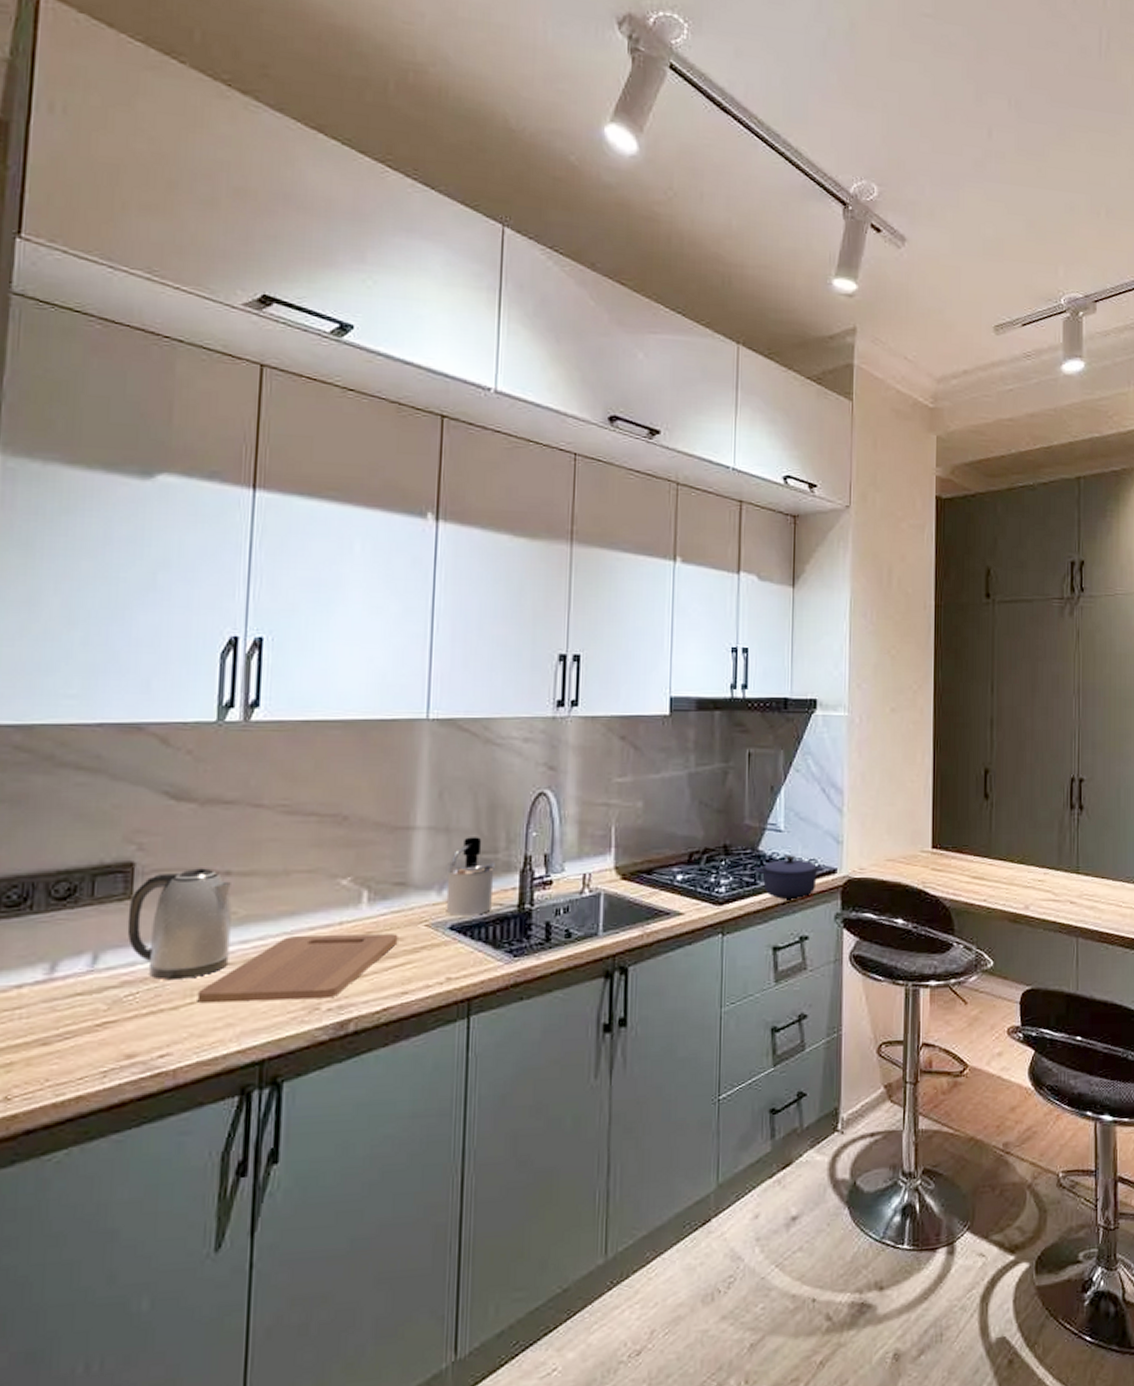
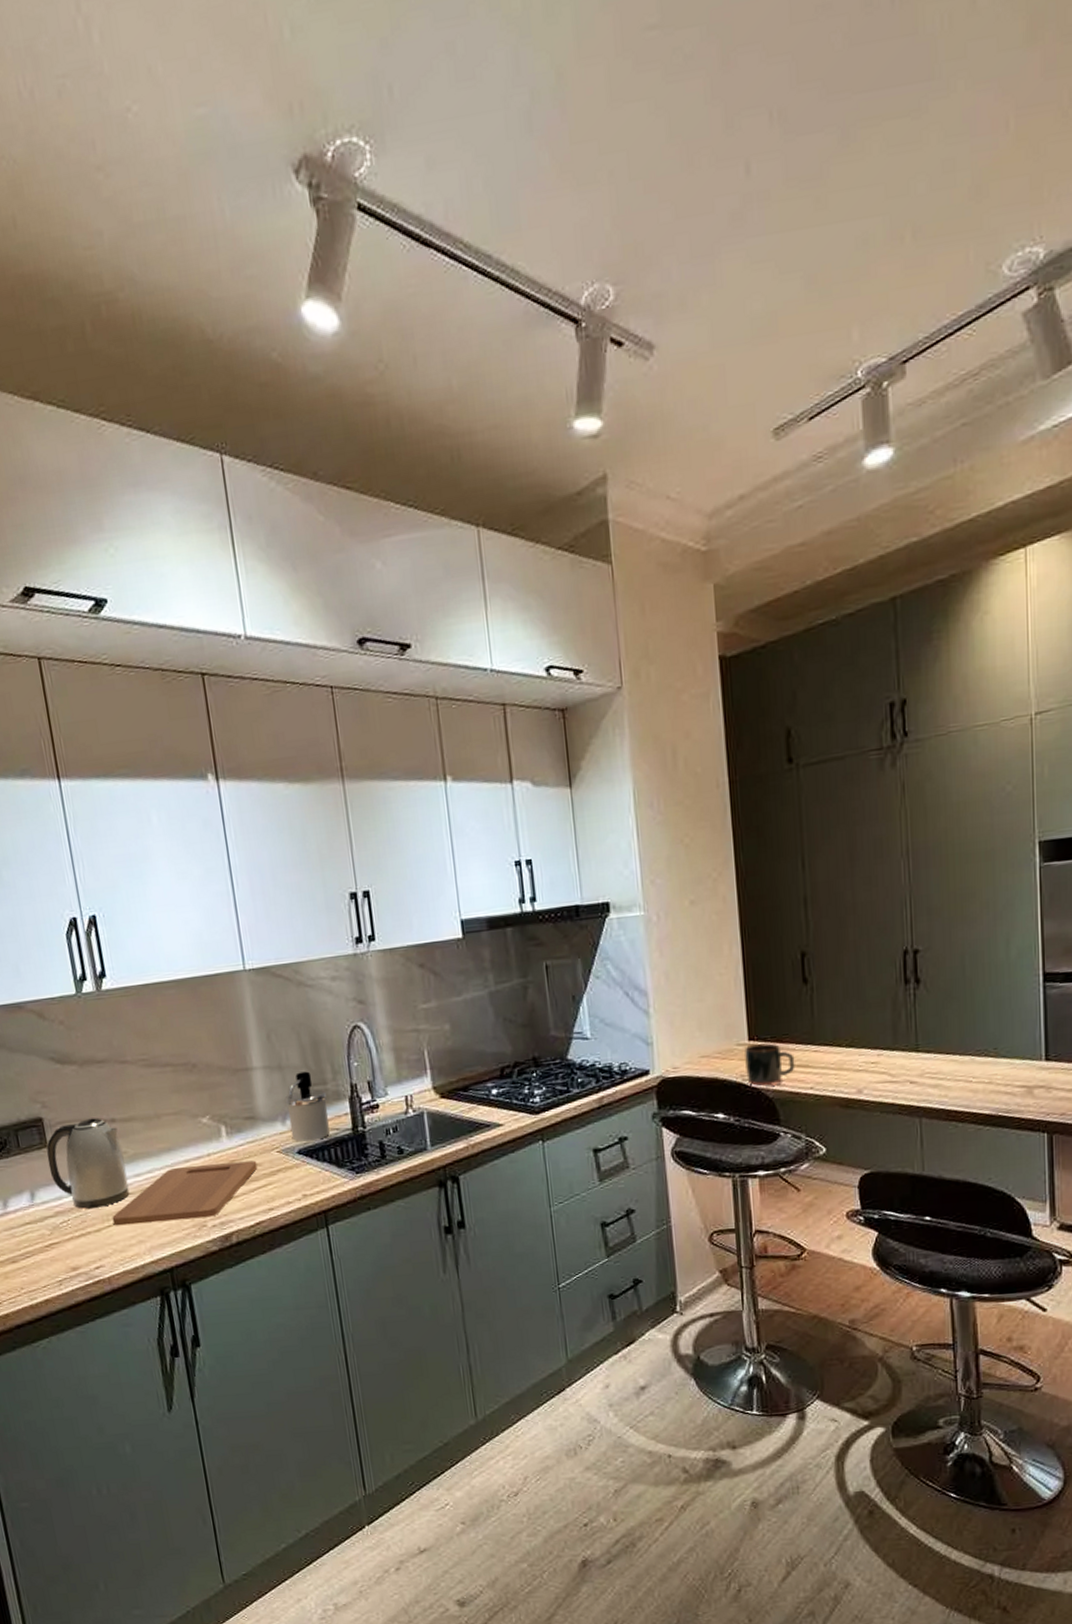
cooking pot: present [754,855,824,899] -> none [566,1060,636,1104]
mug: none [927,853,972,894] -> present [744,1043,795,1086]

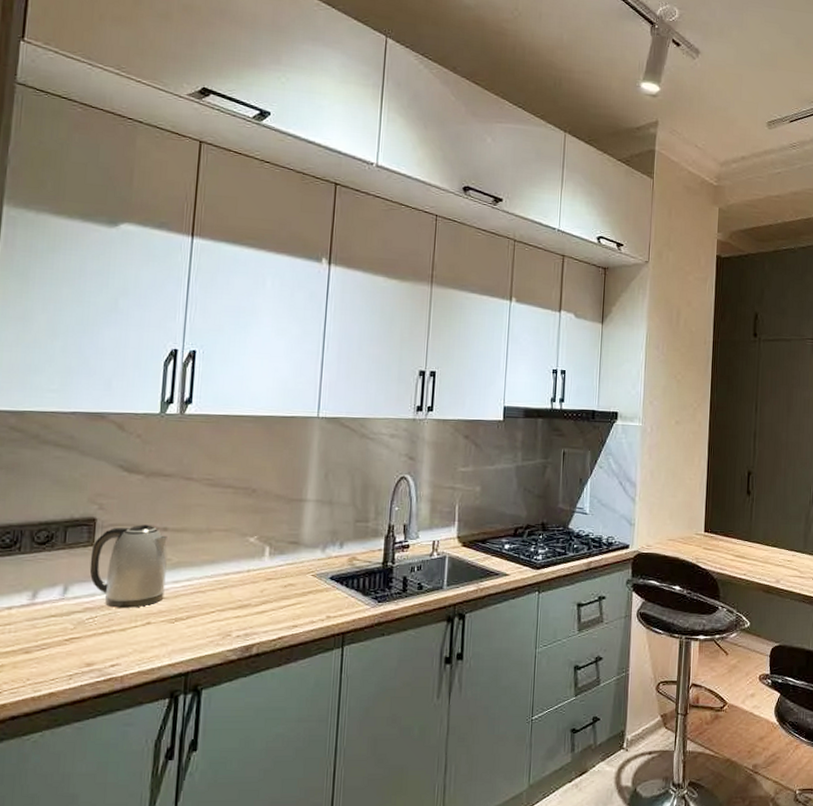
cutting board: present [112,1160,258,1226] -> none [140,579,291,628]
soap dispenser: present [284,1071,330,1142] -> none [328,509,367,569]
mug: present [744,1043,795,1086] -> none [700,536,735,568]

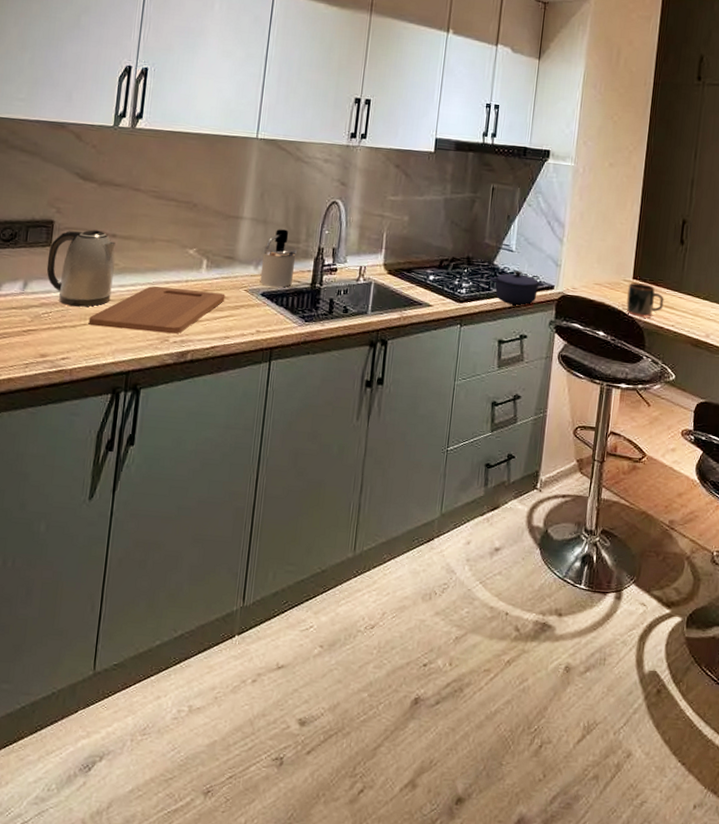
cutting board: none [140,579,291,628] -> present [88,286,225,334]
soap dispenser: none [328,509,367,569] -> present [259,229,298,288]
cooking pot: none [565,533,620,567] -> present [489,270,544,306]
mug: none [700,536,735,568] -> present [626,282,664,317]

